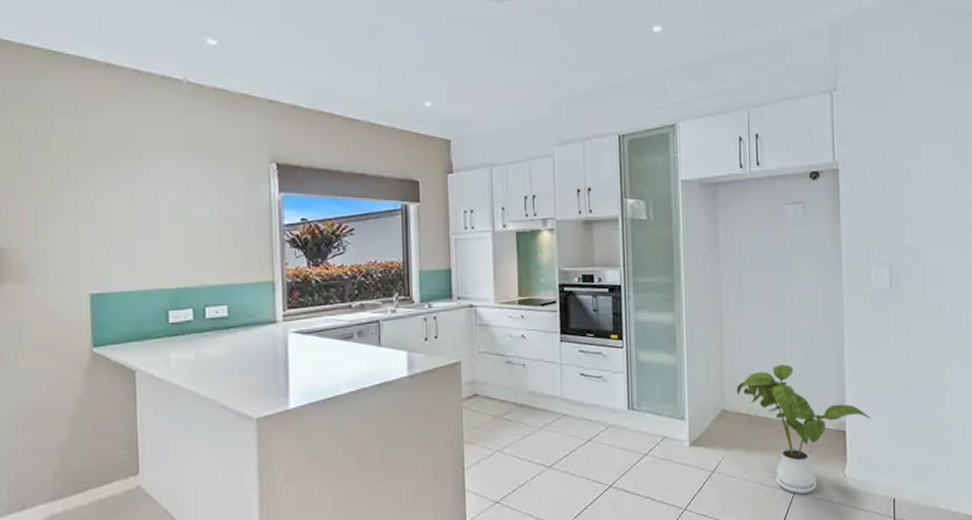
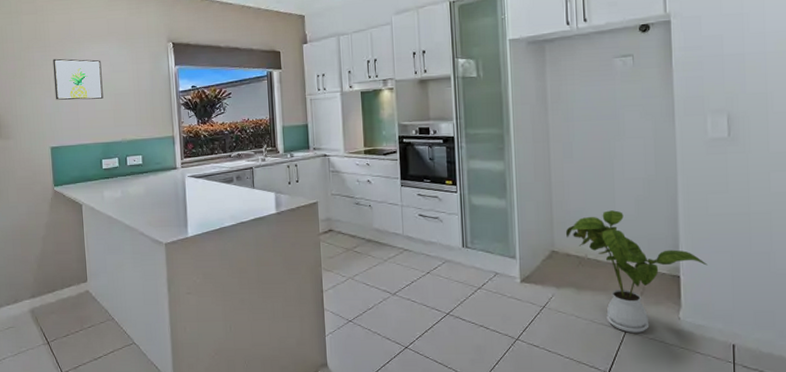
wall art: none [98,176,174,232] -> present [52,58,104,100]

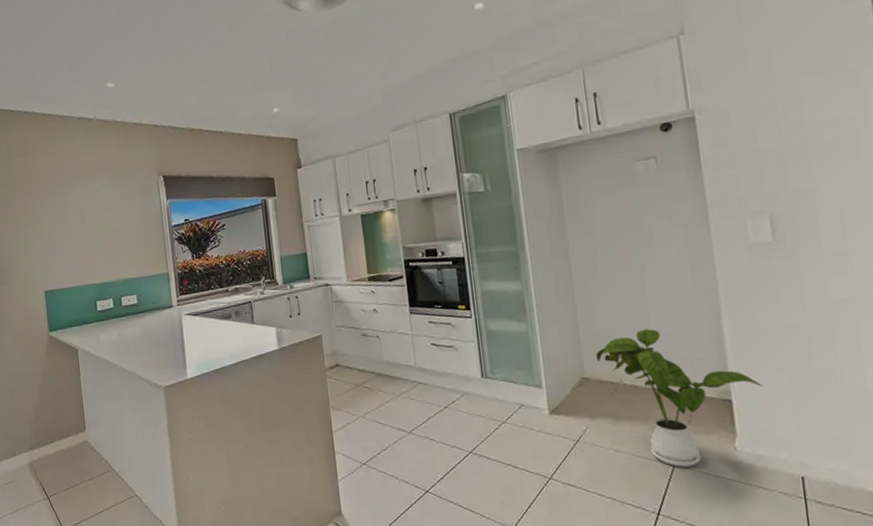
wall art: present [52,58,104,100] -> none [44,198,96,242]

